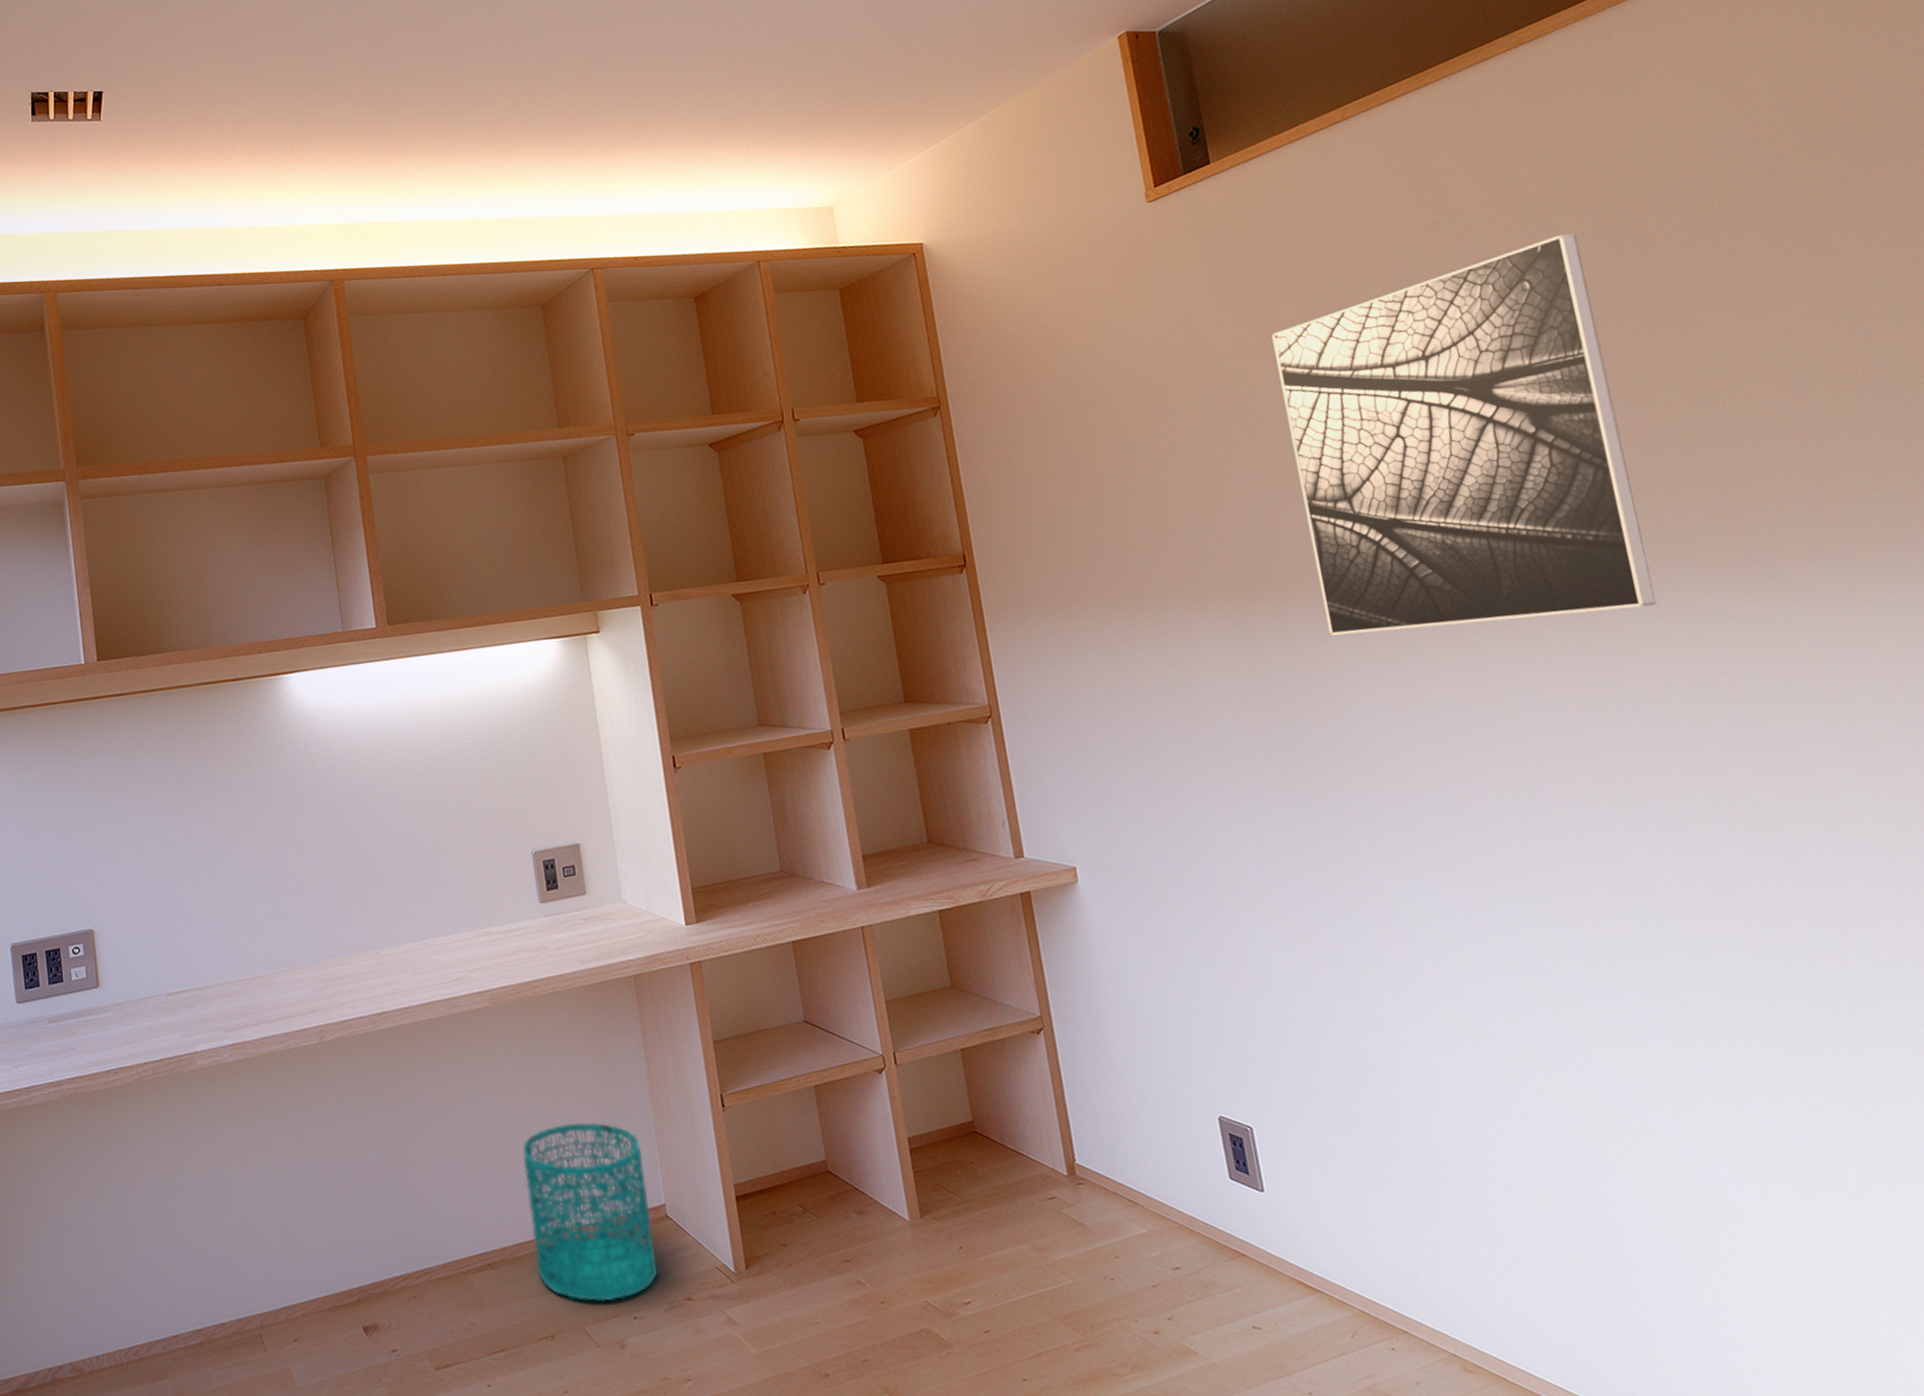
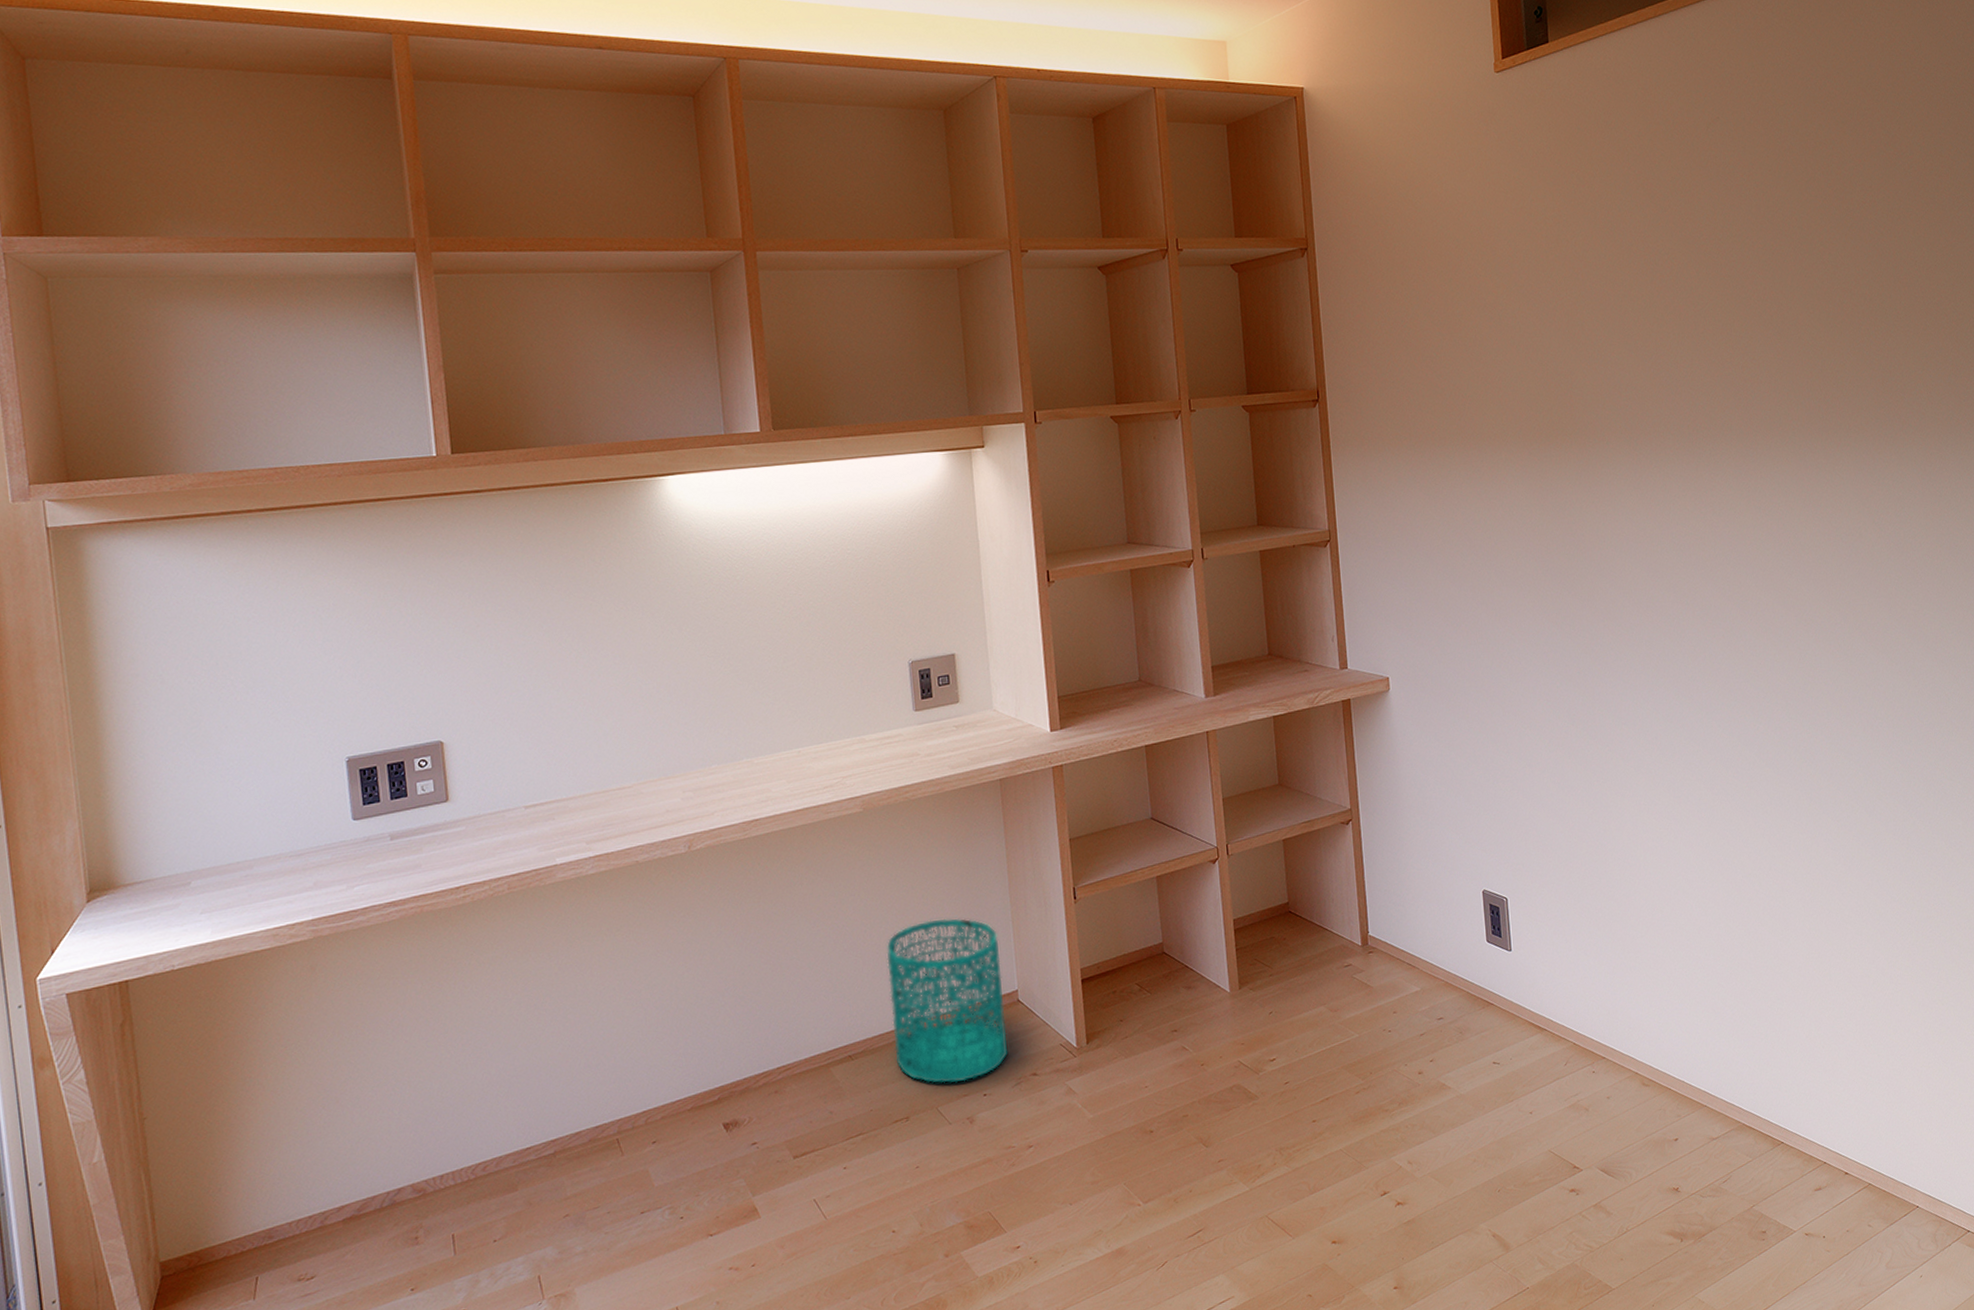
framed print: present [1271,233,1657,636] -> none [1583,141,1838,479]

